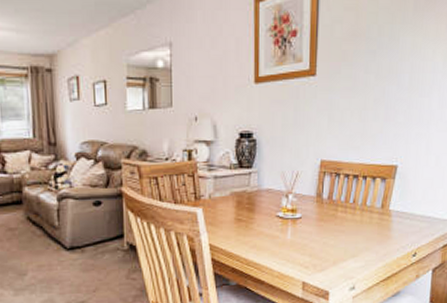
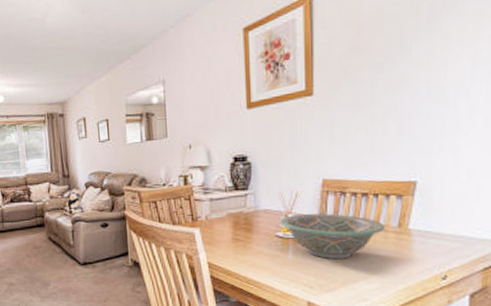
decorative bowl: none [281,194,371,240] -> present [280,213,385,260]

